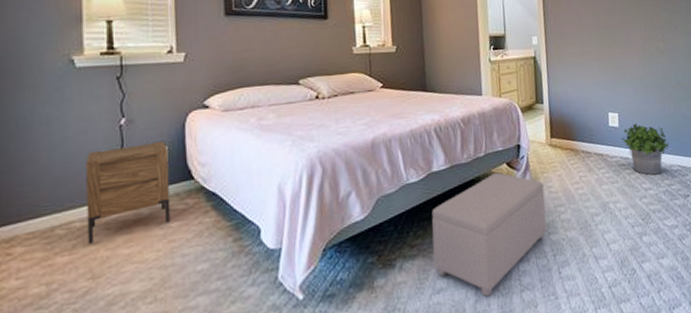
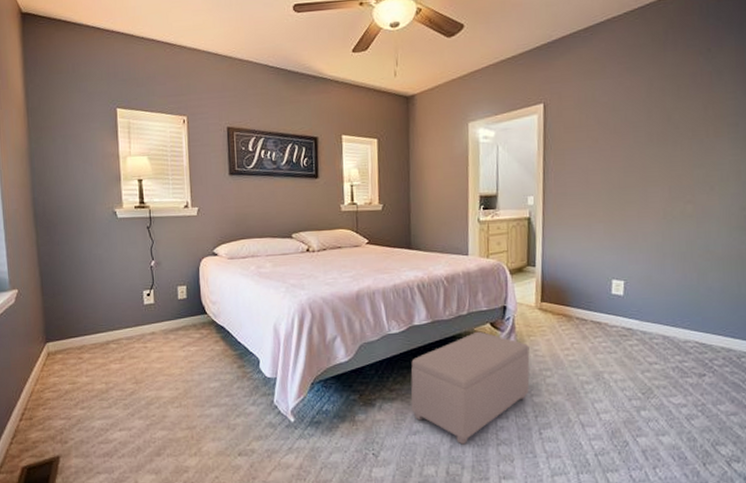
nightstand: present [86,141,171,245] -> none [128,281,190,357]
potted plant: present [621,123,669,176] -> none [625,292,687,349]

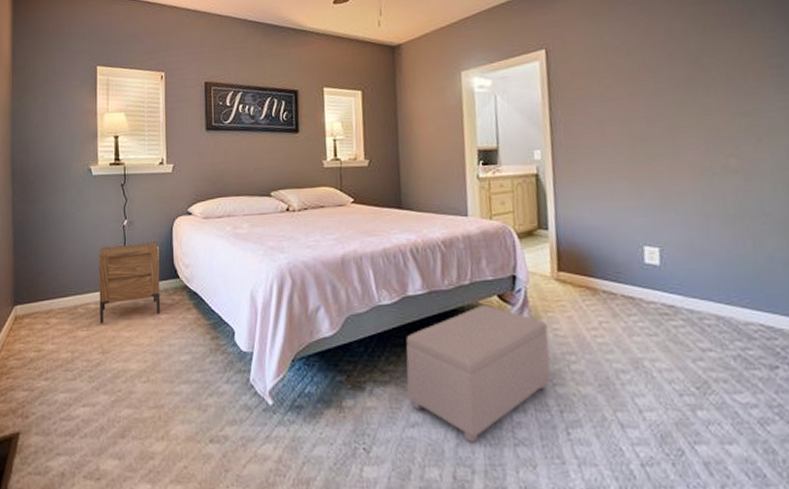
nightstand: none [128,281,190,357] -> present [99,242,161,324]

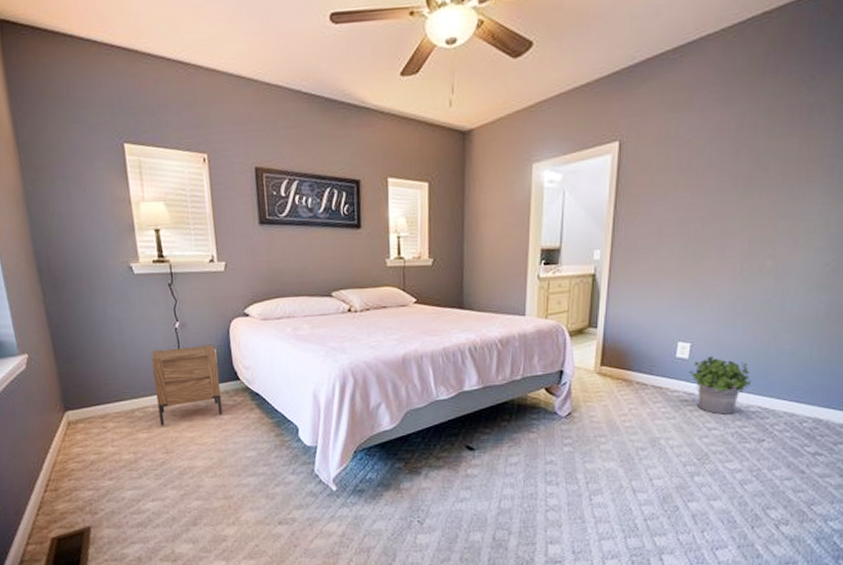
ottoman: present [406,304,550,443] -> none [458,397,585,511]
potted plant: none [663,262,745,333] -> present [689,355,752,415]

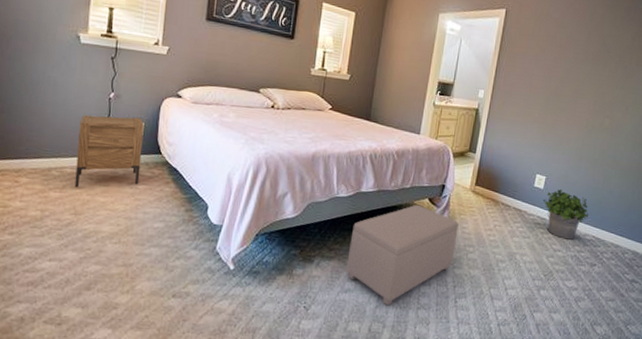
ottoman: none [458,397,585,511] -> present [346,204,459,306]

